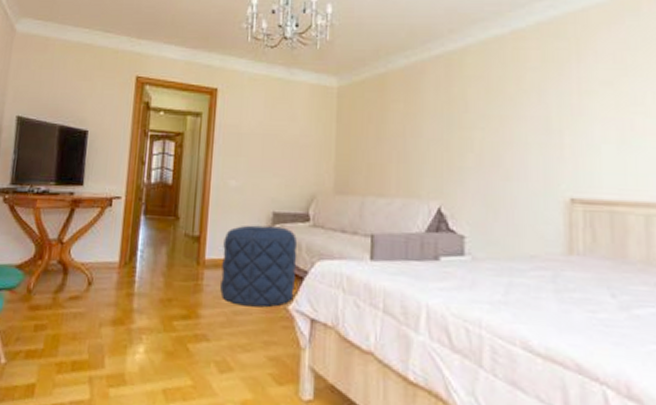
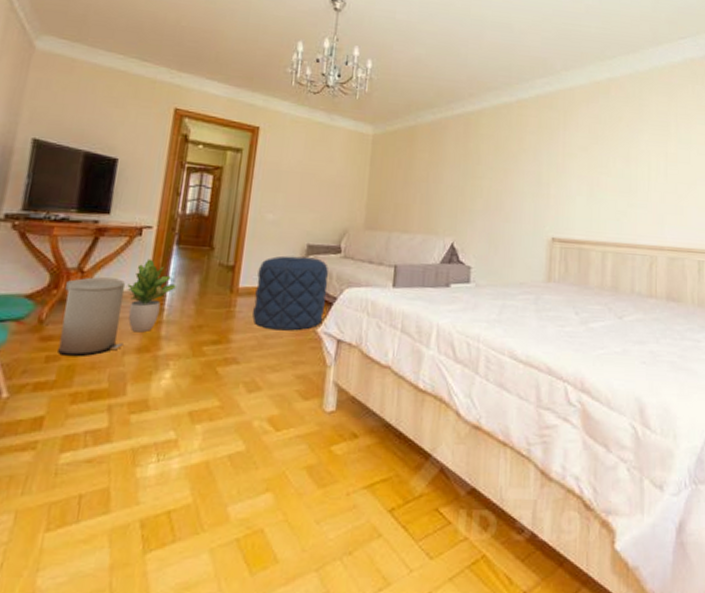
pedal bin: none [44,248,100,327] -> present [58,277,126,357]
potted plant: none [101,229,145,305] -> present [127,258,176,333]

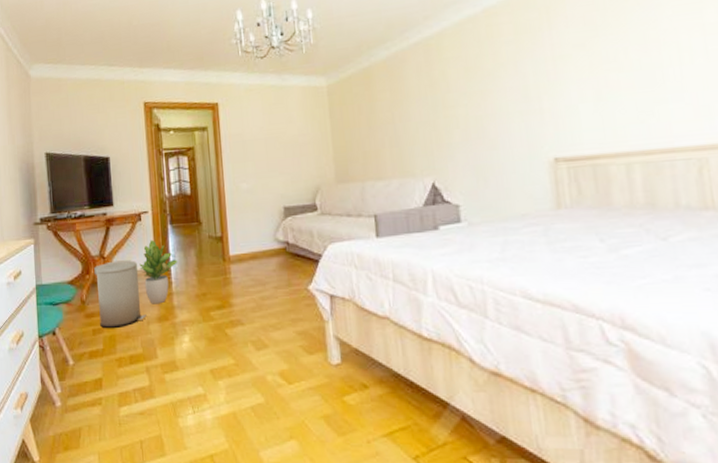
pouf: present [252,255,329,331] -> none [243,218,312,292]

